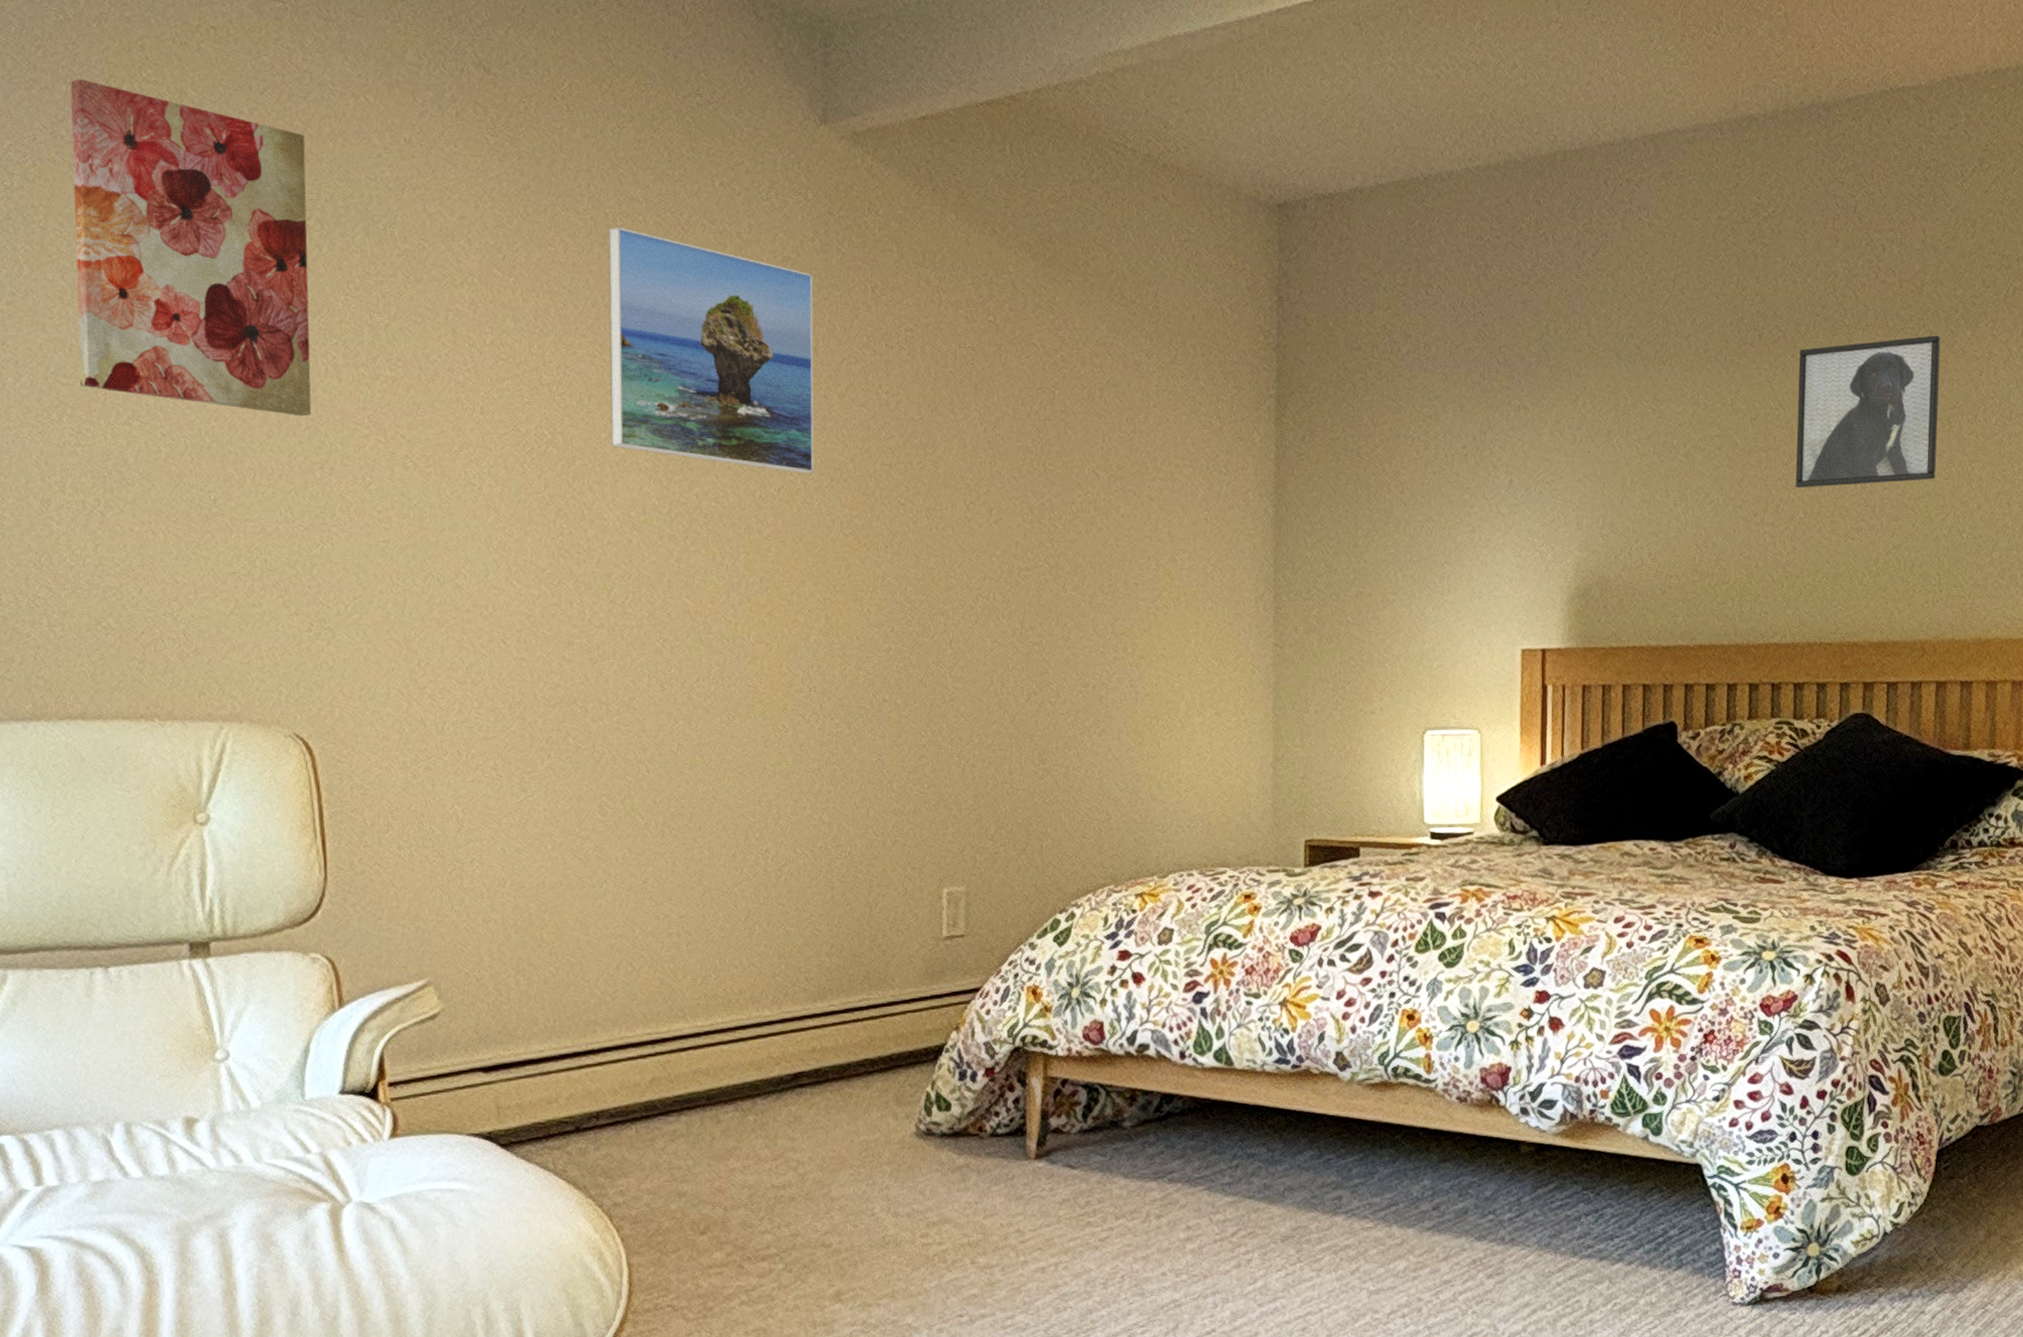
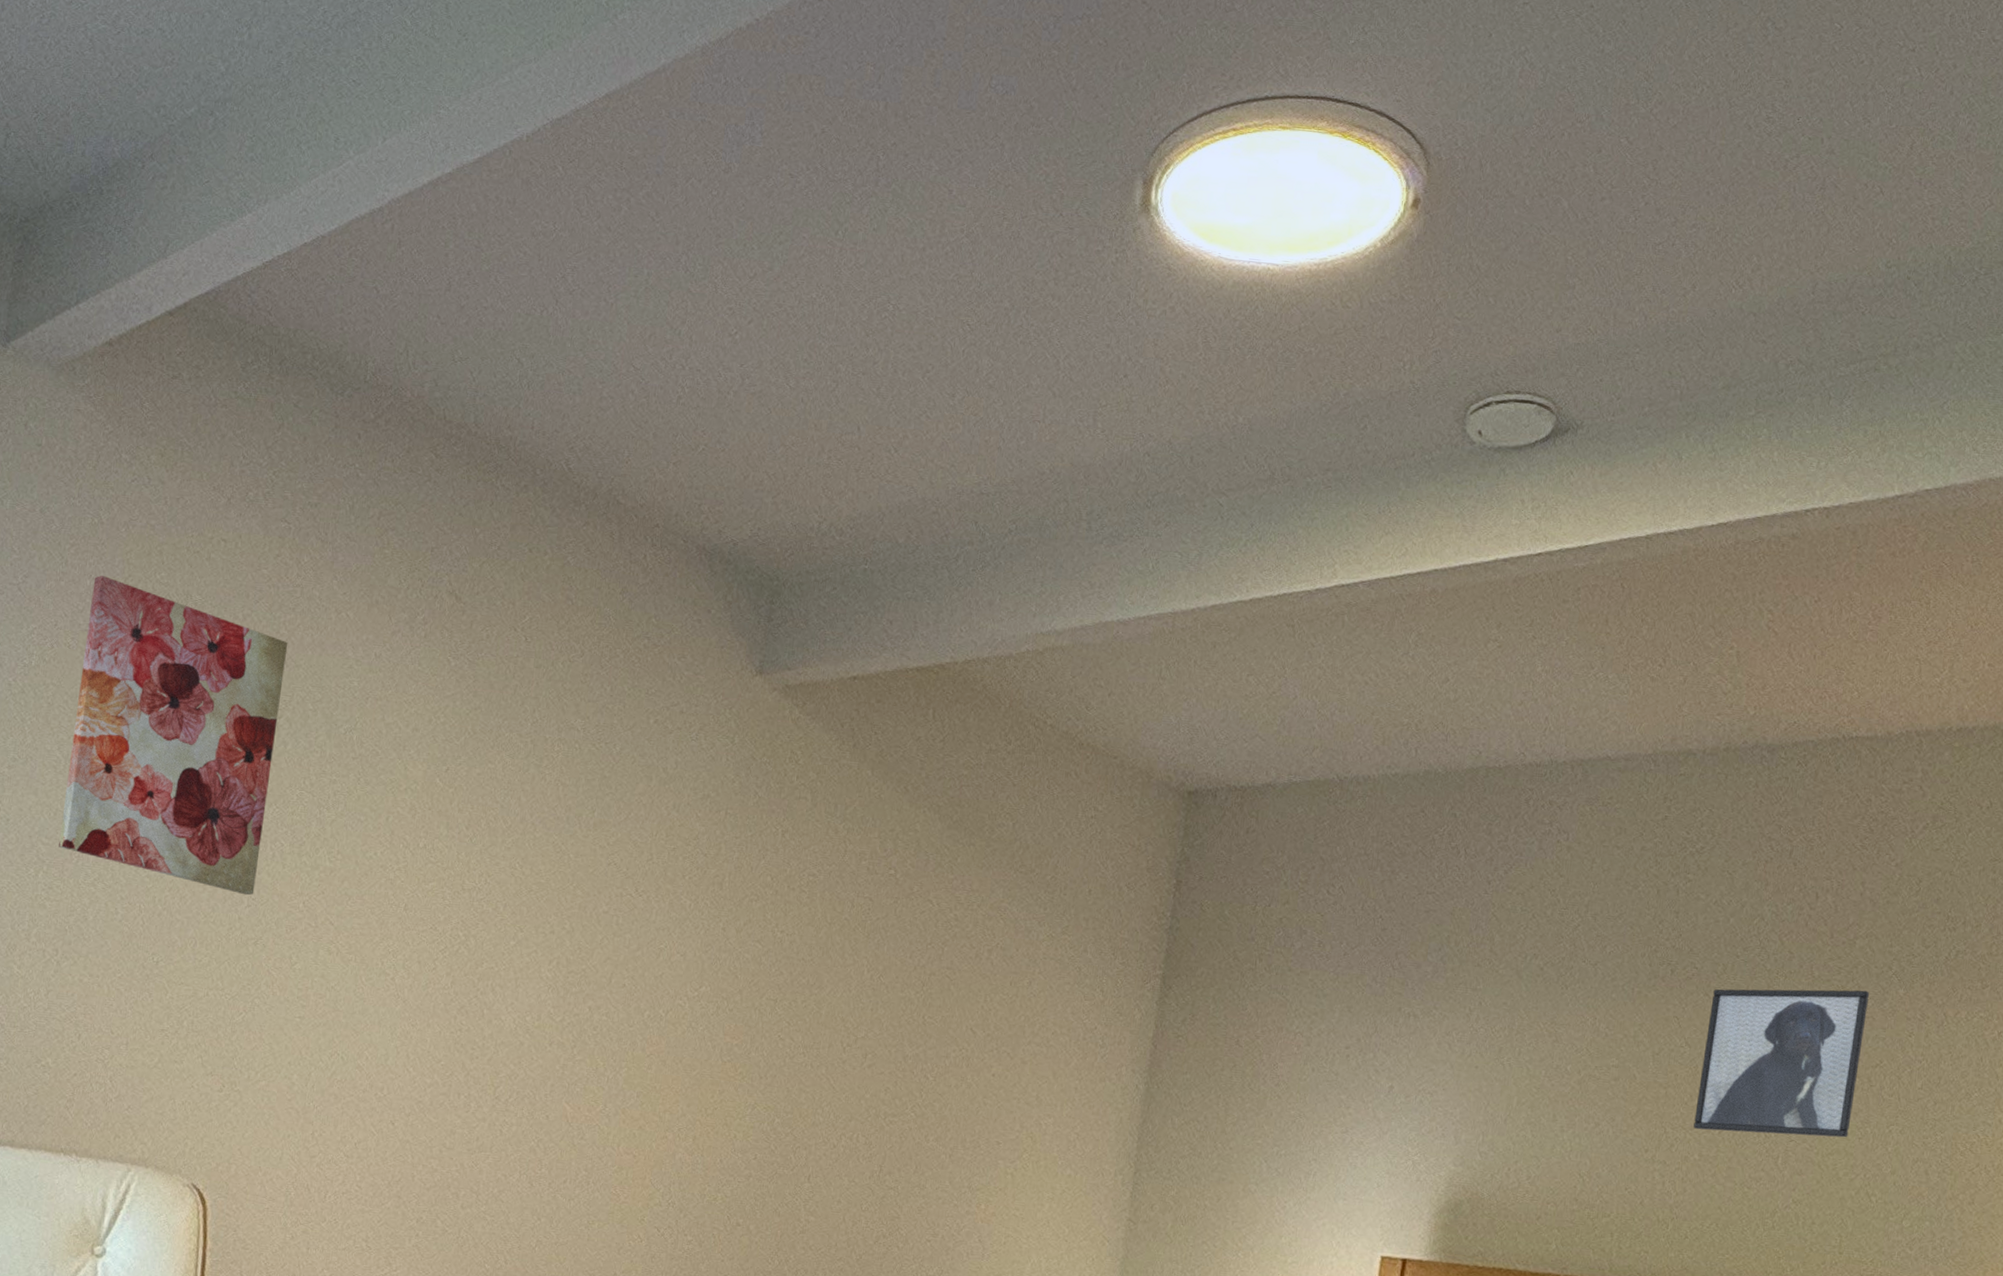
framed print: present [608,226,814,474] -> none [518,751,729,1000]

